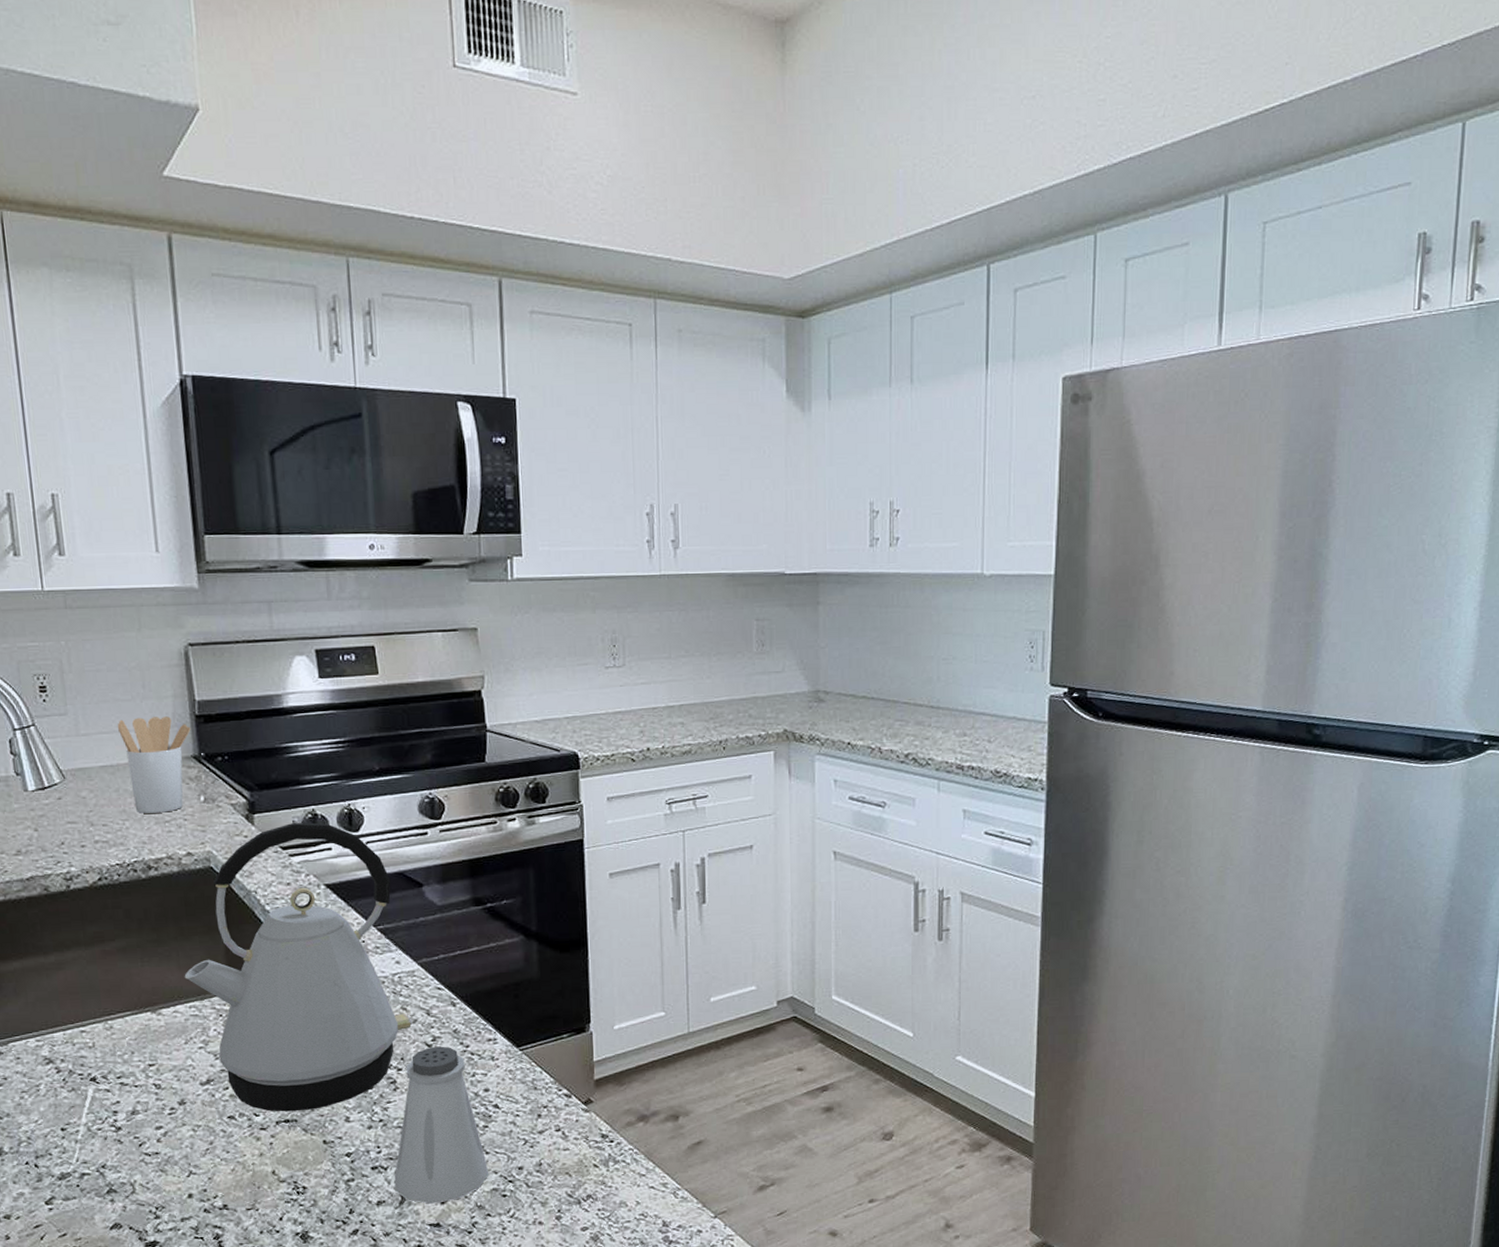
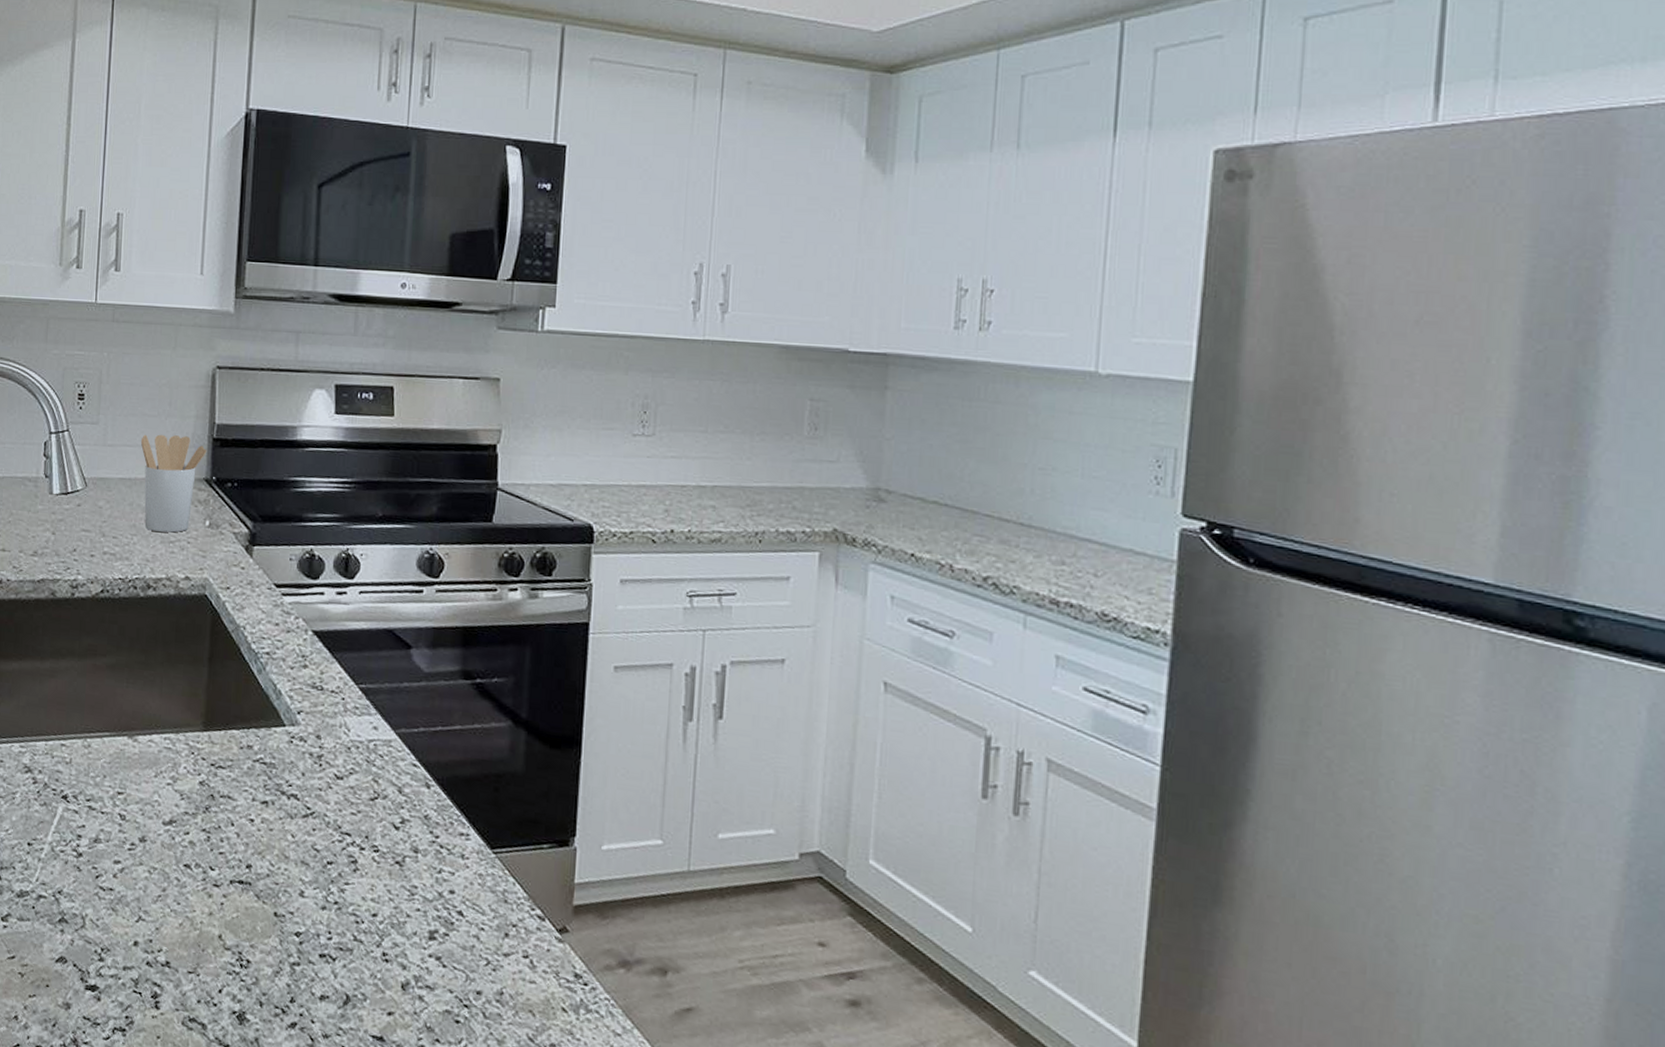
kettle: present [184,822,412,1112] -> none [164,559,382,876]
saltshaker: present [394,1046,489,1204] -> none [340,830,444,1014]

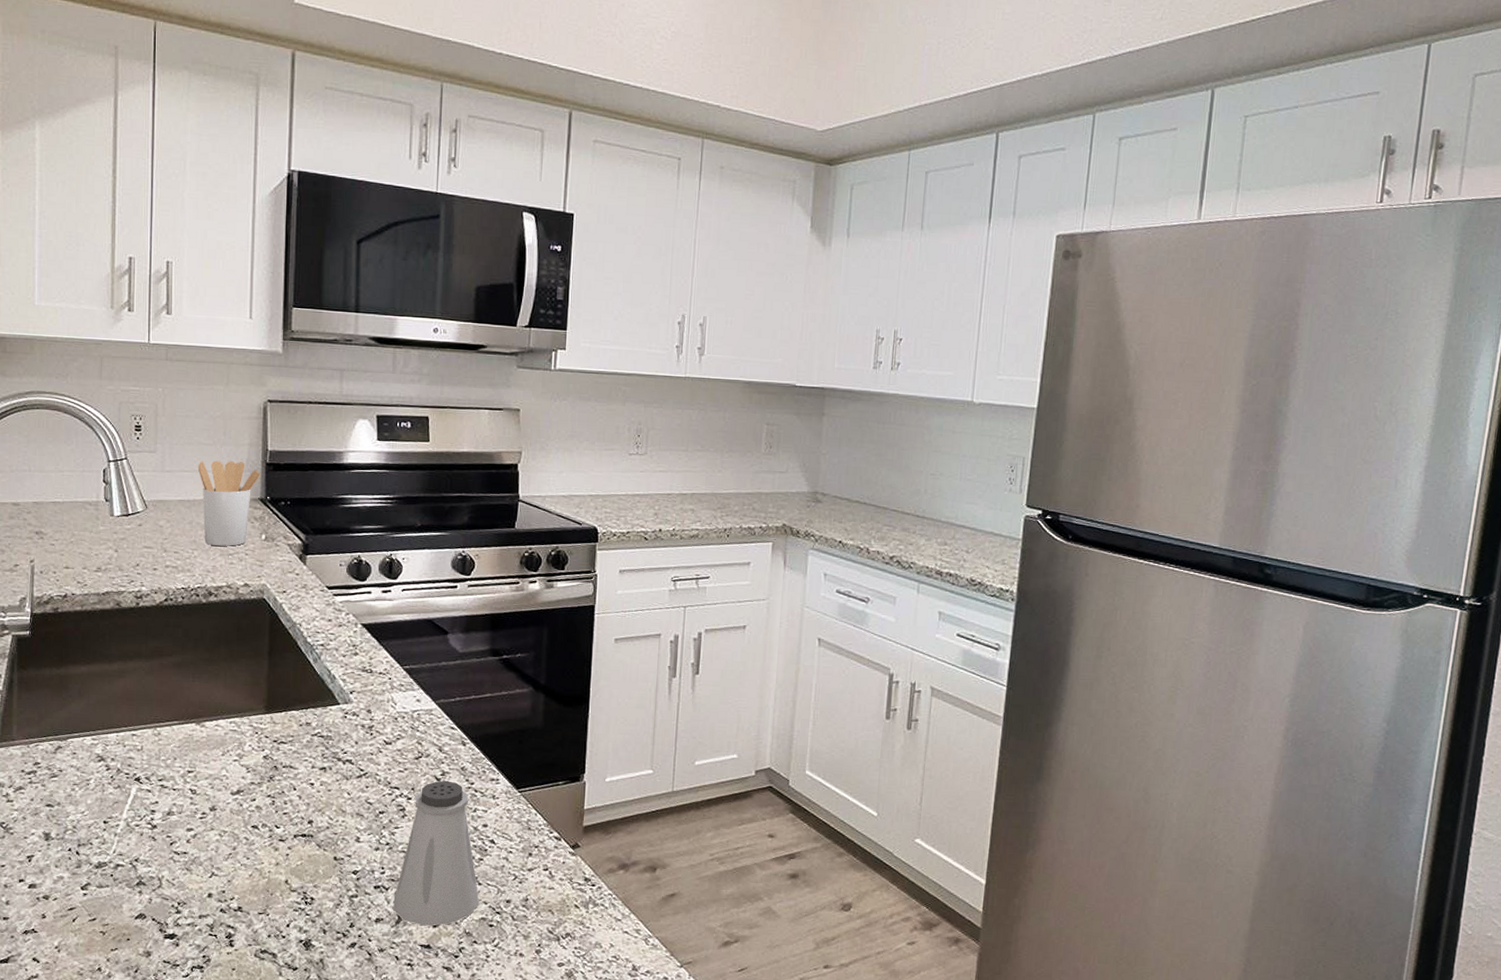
saltshaker: none [340,830,444,1014] -> present [393,780,480,926]

